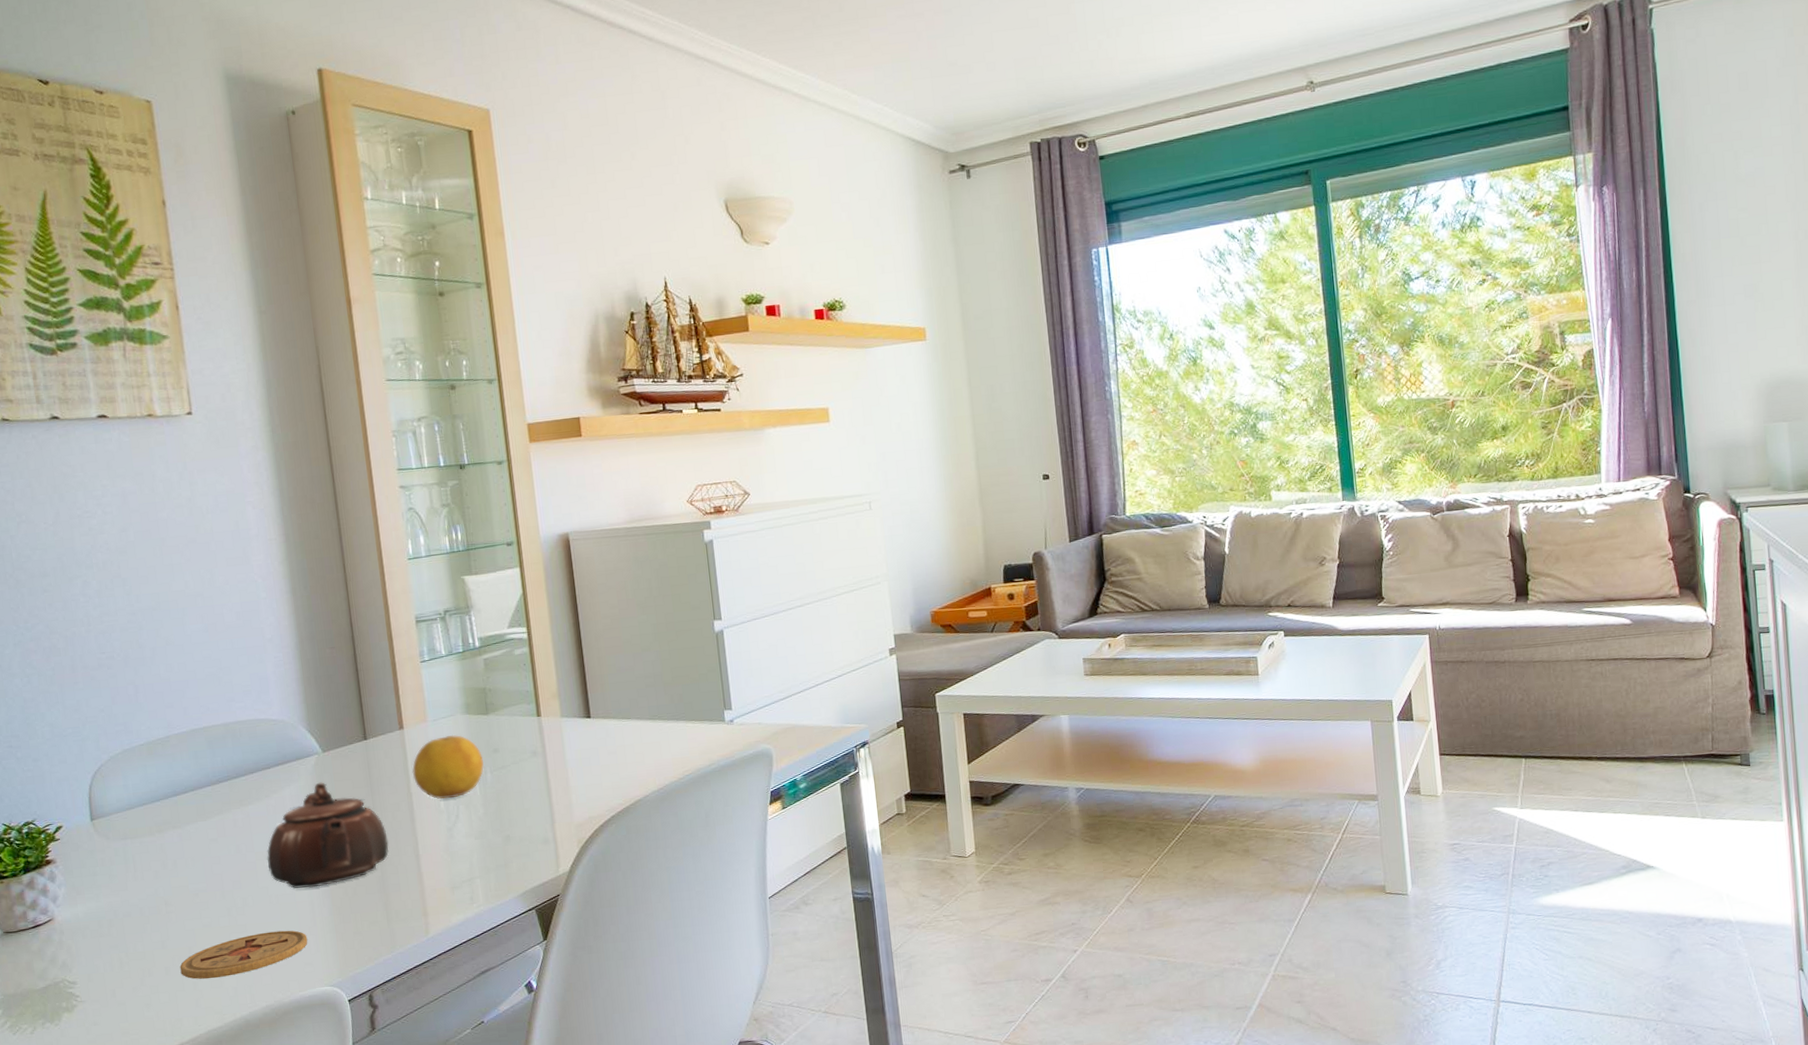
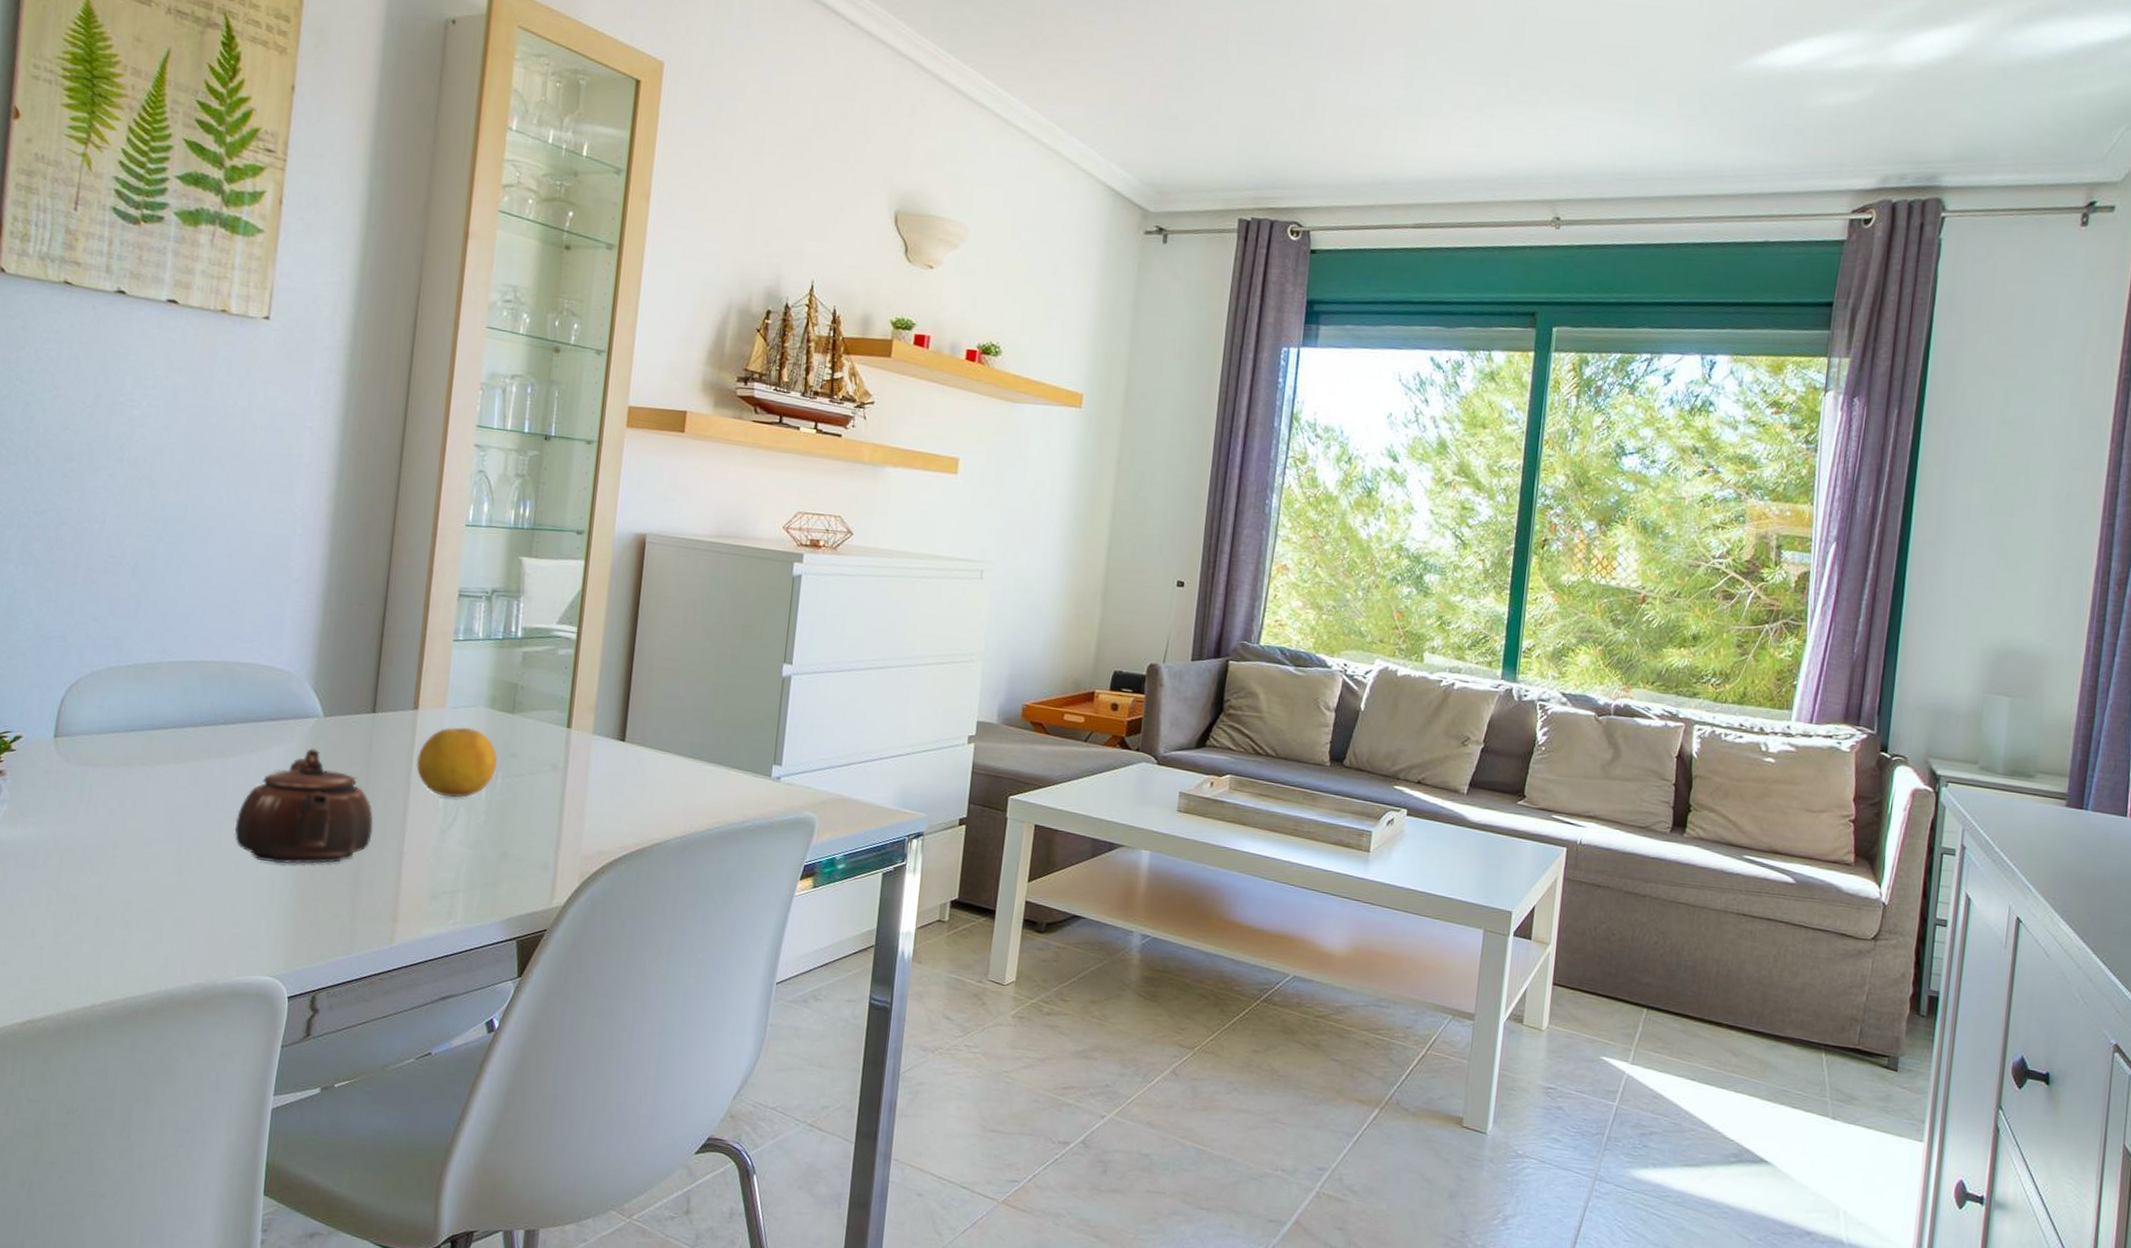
coaster: present [180,930,308,979] -> none [111,900,260,942]

